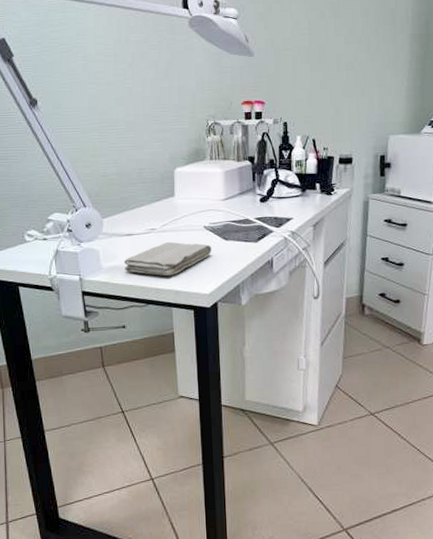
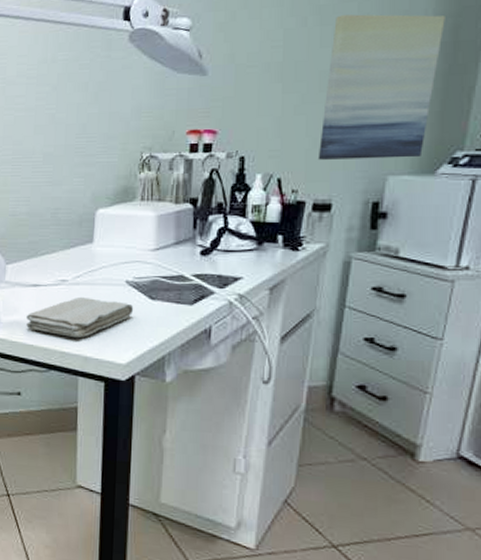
wall art: none [340,10,420,124] -> present [317,14,445,160]

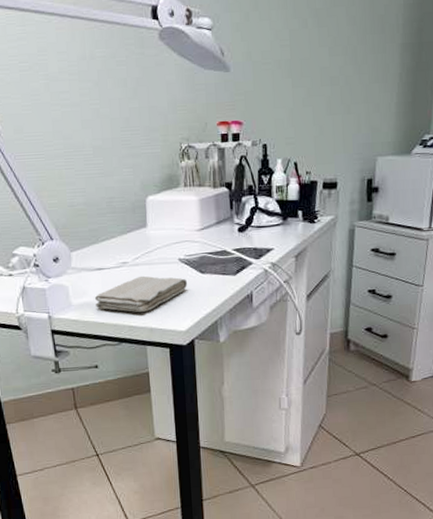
wall art: present [317,14,445,160] -> none [324,17,412,145]

